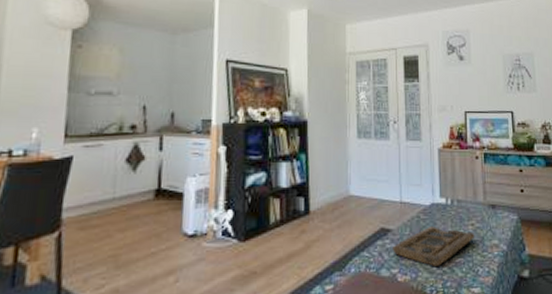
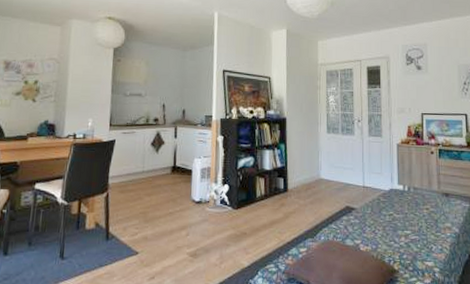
decorative tray: present [392,227,475,266] -> none [356,208,430,241]

